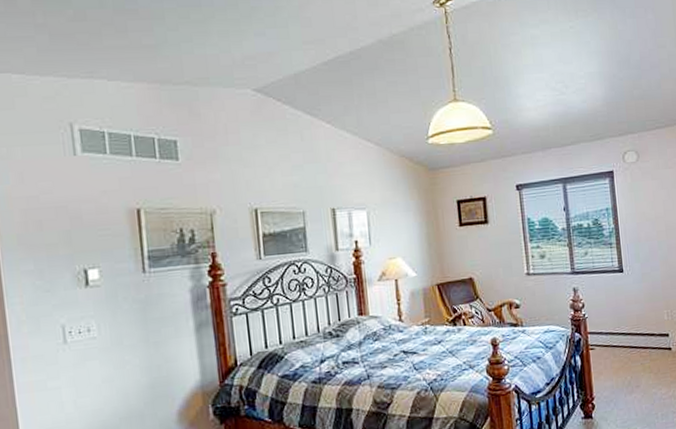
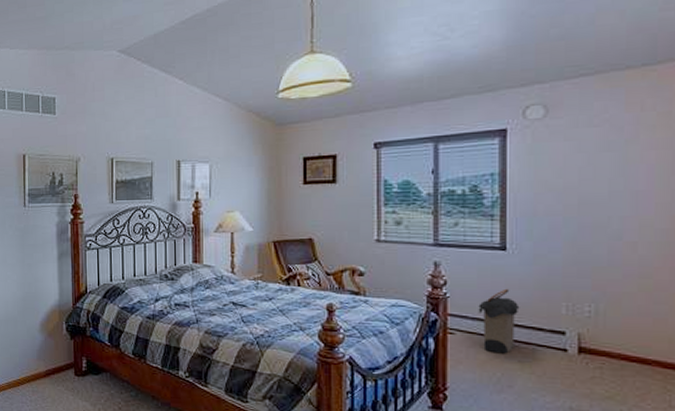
laundry hamper: none [609,304,638,360] -> present [478,288,520,354]

